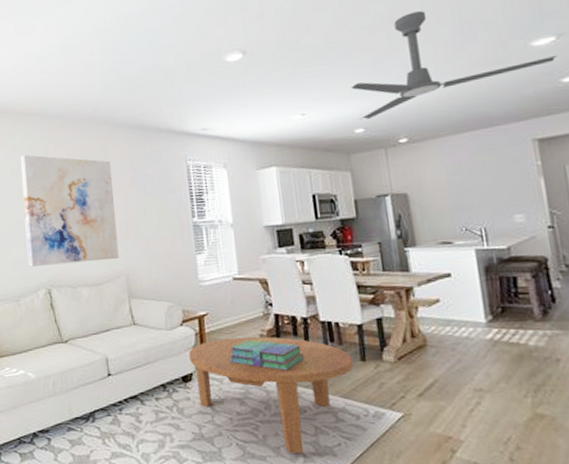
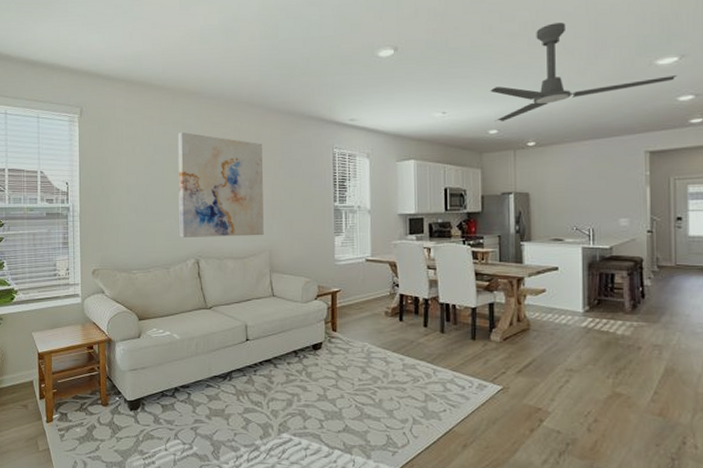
coffee table: present [189,336,354,453] -> none [320,313,465,416]
stack of books: present [229,339,304,371] -> none [356,315,422,345]

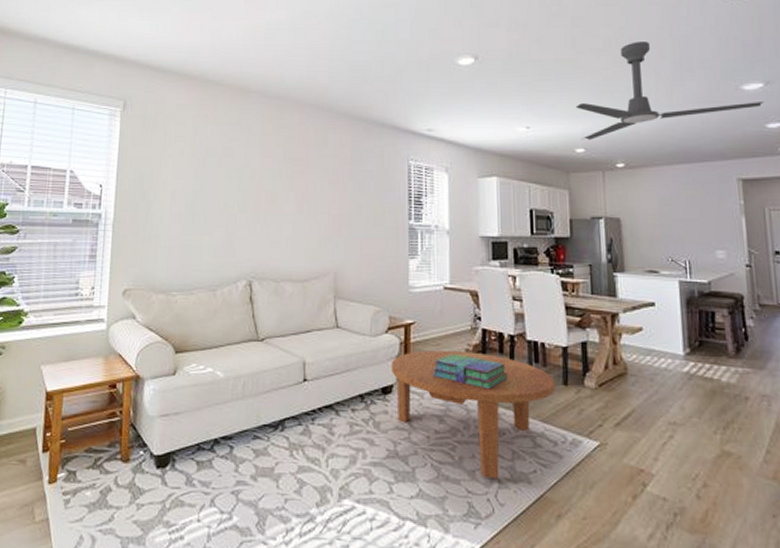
wall art: present [177,132,264,238] -> none [230,133,329,256]
coffee table: none [320,313,465,416] -> present [391,350,556,478]
stack of books: none [356,315,422,345] -> present [432,353,507,390]

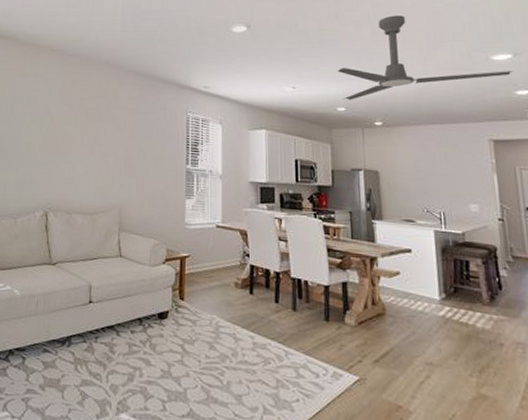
coffee table: present [391,350,556,478] -> none [168,281,318,404]
stack of books: present [432,353,507,390] -> none [204,285,273,321]

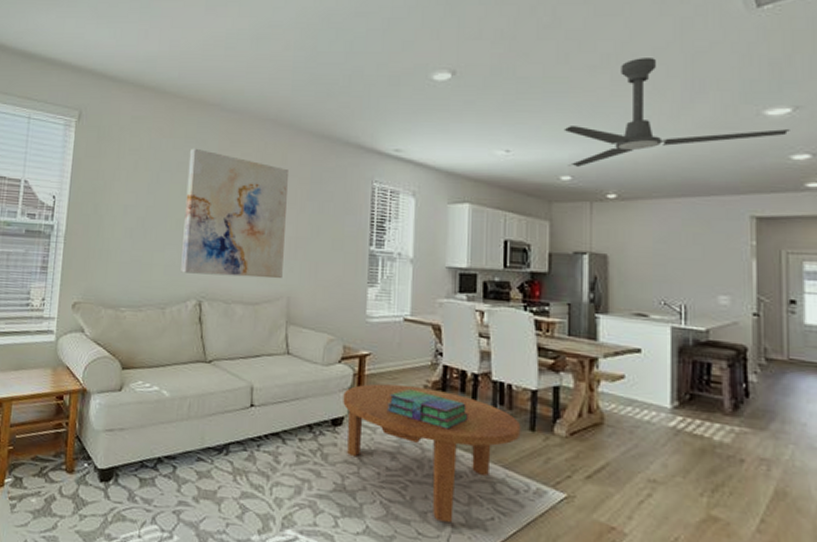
wall art: none [30,85,119,193] -> present [181,148,288,279]
coffee table: none [168,281,318,404] -> present [343,383,521,522]
stack of books: none [204,285,273,321] -> present [386,388,468,430]

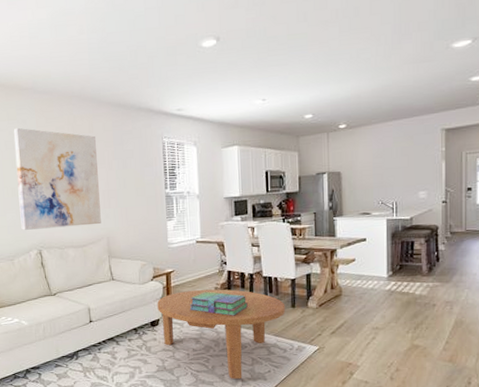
ceiling fan: present [564,58,790,167] -> none [305,9,470,106]

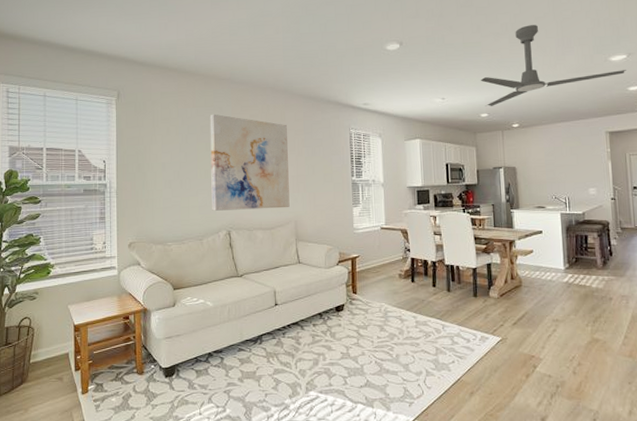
coffee table: present [157,289,286,379] -> none [342,276,468,369]
stack of books: present [189,291,248,316] -> none [374,277,431,304]
ceiling fan: none [305,9,470,106] -> present [480,25,626,106]

